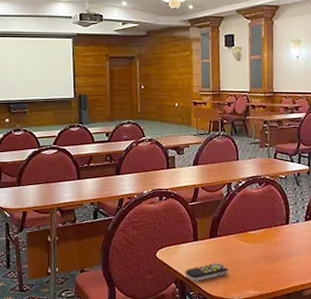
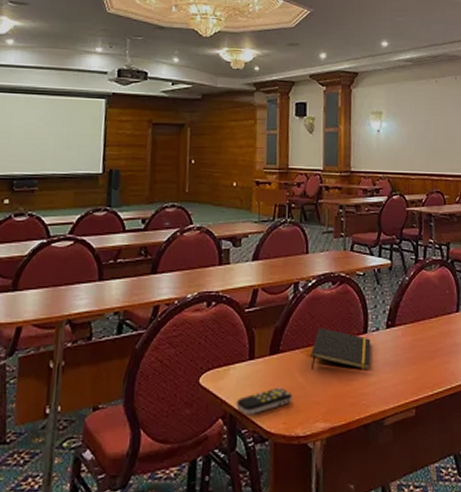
notepad: none [242,219,292,253] -> present [311,328,371,370]

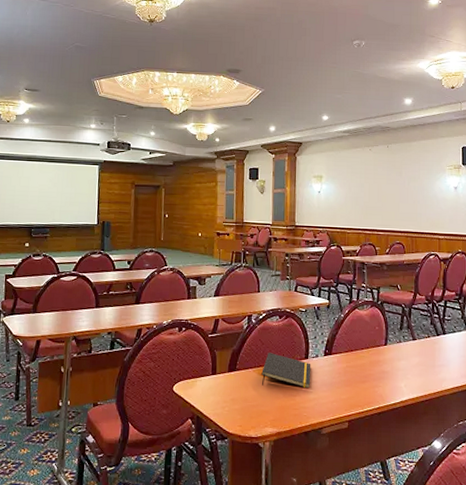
remote control: present [236,387,292,416] -> none [202,397,246,418]

